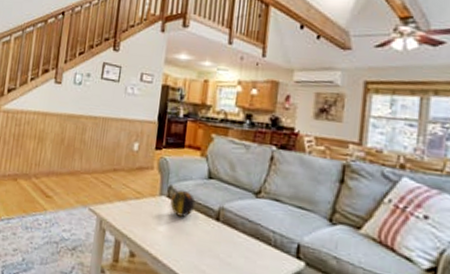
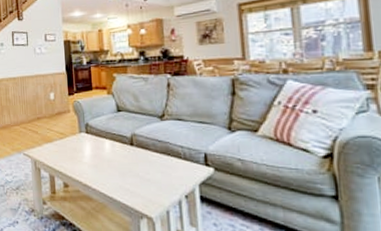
decorative orb: present [170,190,196,217] -> none [89,125,111,147]

